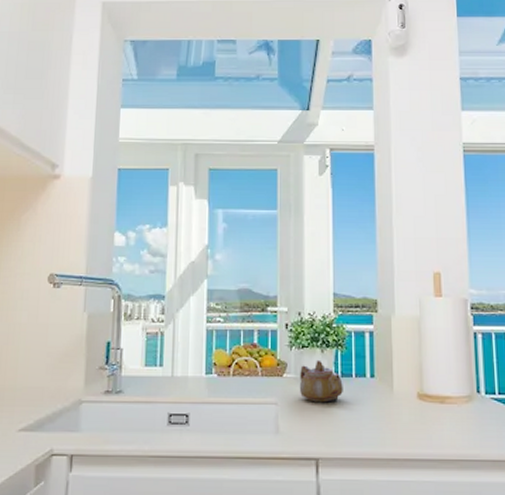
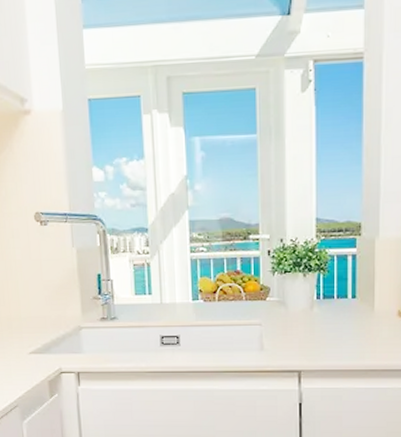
teapot: present [299,359,343,403] -> none [282,283,325,322]

